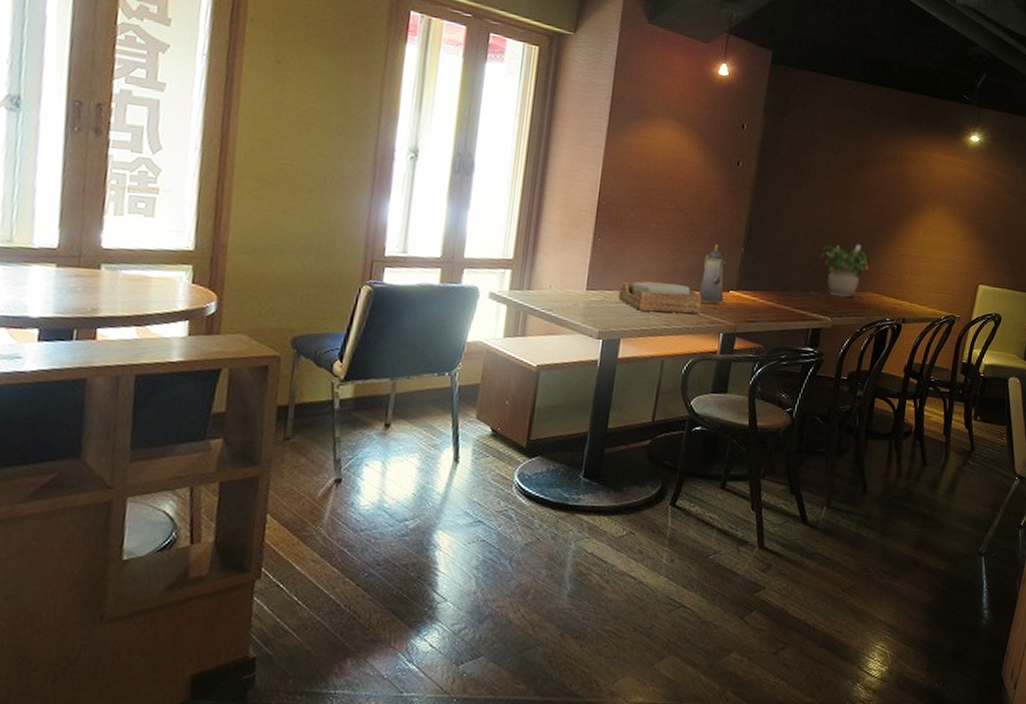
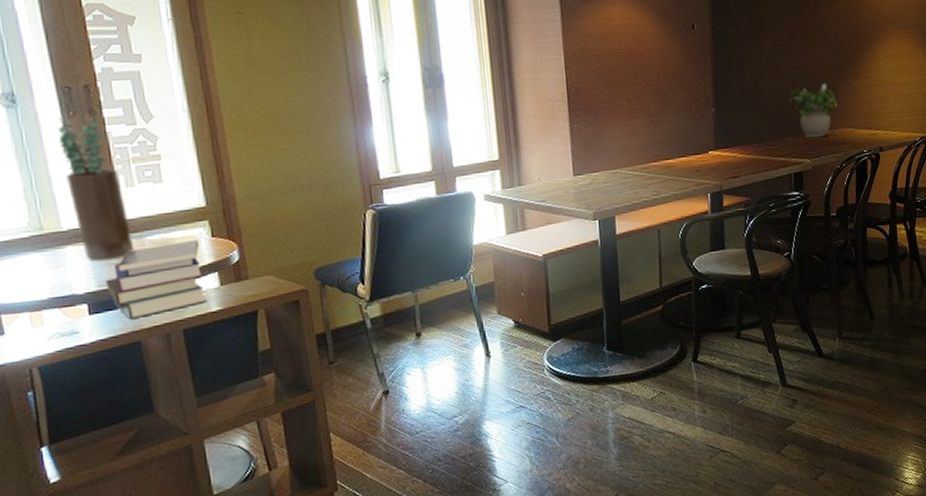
vase: none [50,128,110,288] -> present [58,108,135,263]
books: none [64,280,178,355] -> present [105,239,207,320]
napkin holder: present [618,281,702,314] -> none [603,154,685,186]
coffee pot: present [698,244,726,306] -> none [678,109,706,169]

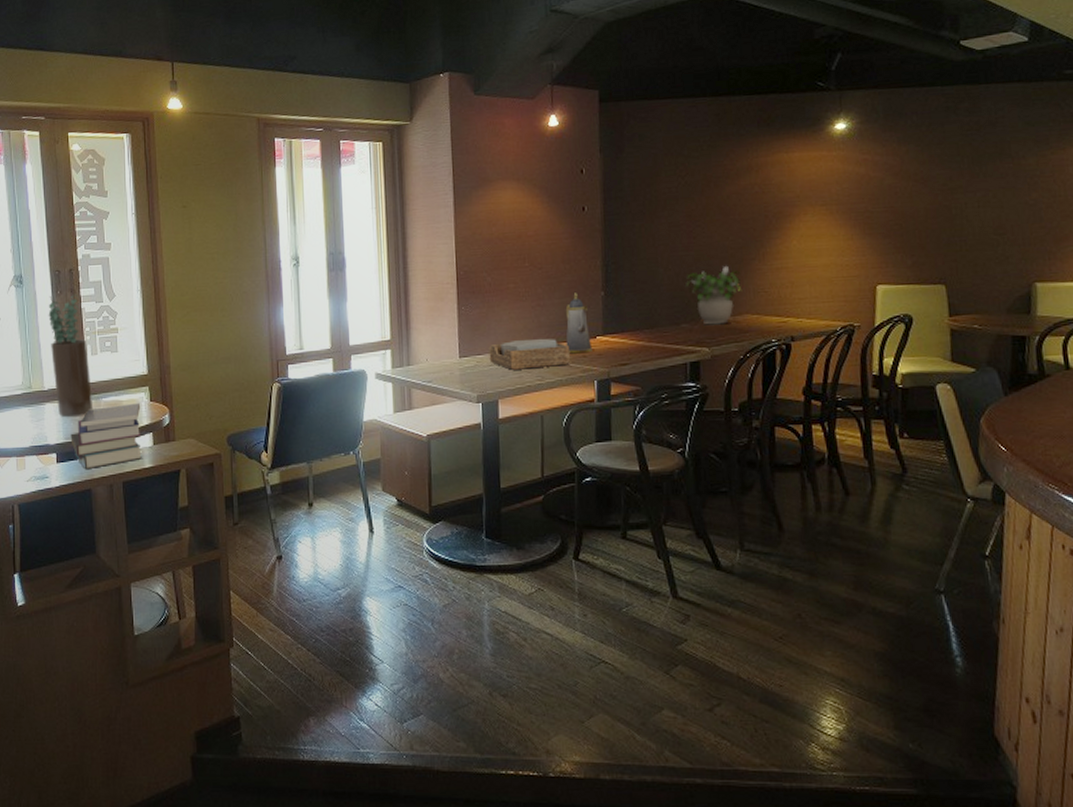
napkin holder: none [603,154,685,186] -> present [489,338,571,370]
coffee pot: none [678,109,706,169] -> present [565,293,593,354]

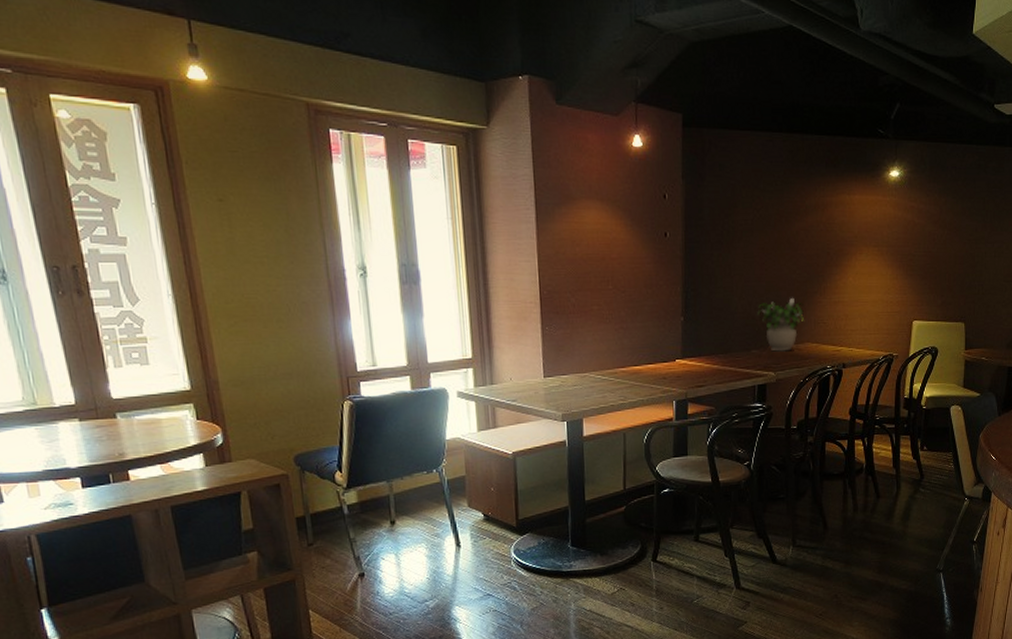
vase: present [48,288,94,418] -> none [47,289,124,439]
books: present [70,402,142,470] -> none [97,421,193,495]
napkin holder: present [489,338,571,370] -> none [573,360,652,390]
coffee pot: present [565,293,593,354] -> none [647,317,672,376]

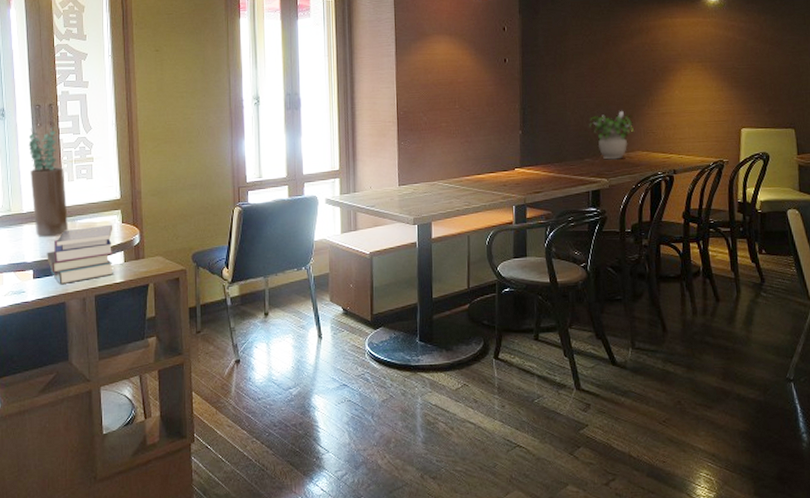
vase: none [47,289,124,439] -> present [28,121,69,238]
books: none [97,421,193,495] -> present [47,224,113,285]

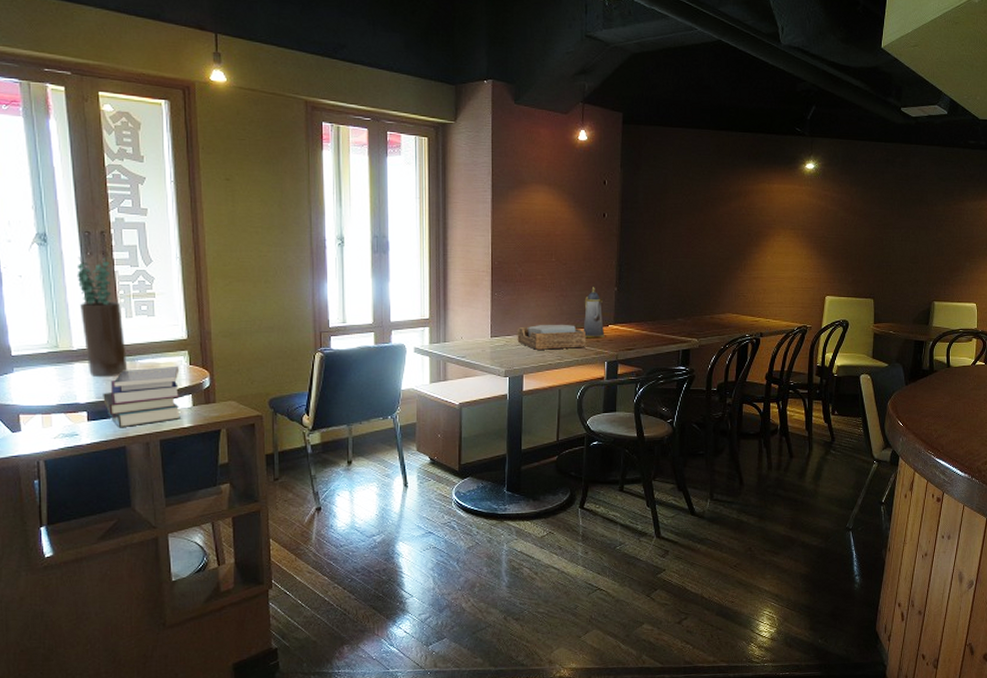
napkin holder: none [424,169,494,197] -> present [517,324,587,350]
coffee pot: none [489,131,512,183] -> present [583,287,605,339]
potted flower: present [589,110,634,160] -> none [683,272,726,320]

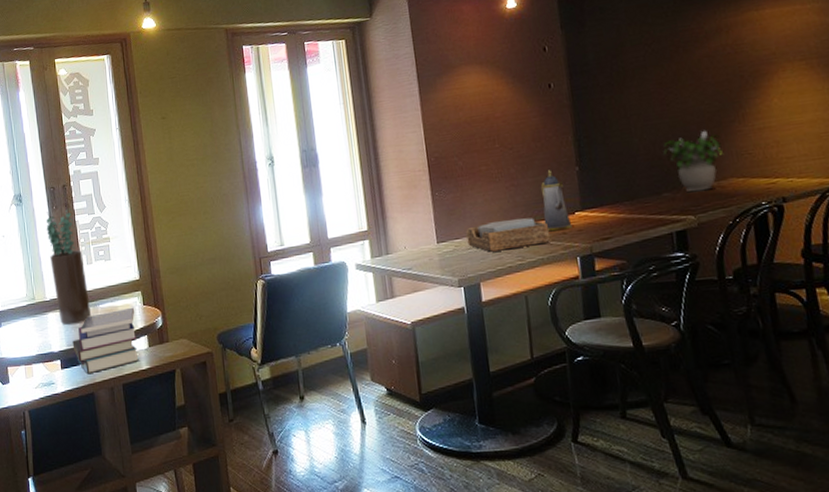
potted flower: none [683,272,726,320] -> present [663,130,723,193]

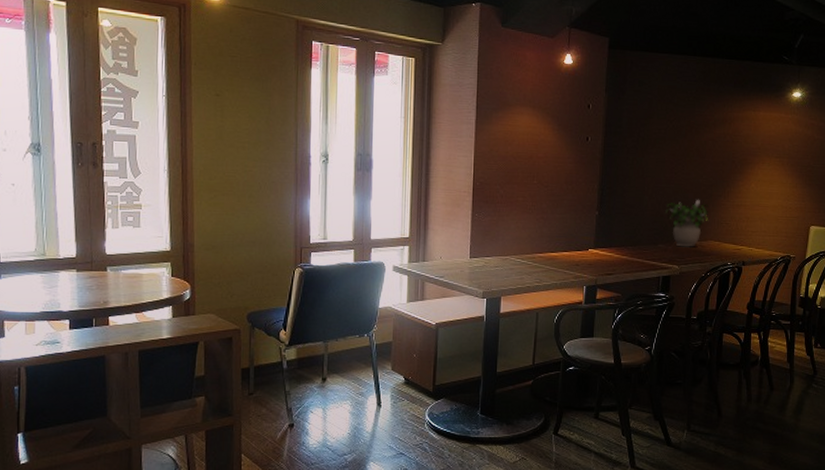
vase: present [46,202,92,326] -> none [67,162,112,287]
books: present [72,307,139,375] -> none [85,277,162,338]
napkin holder: present [466,217,551,252] -> none [496,246,566,272]
coffee pot: present [540,170,573,232] -> none [563,210,585,263]

